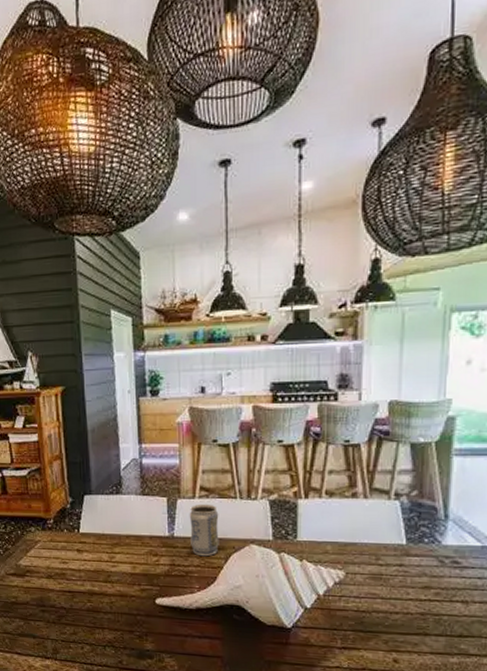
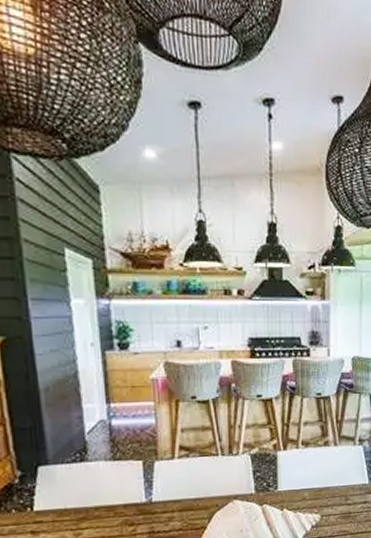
vase: present [189,503,219,557] -> none [168,463,202,519]

